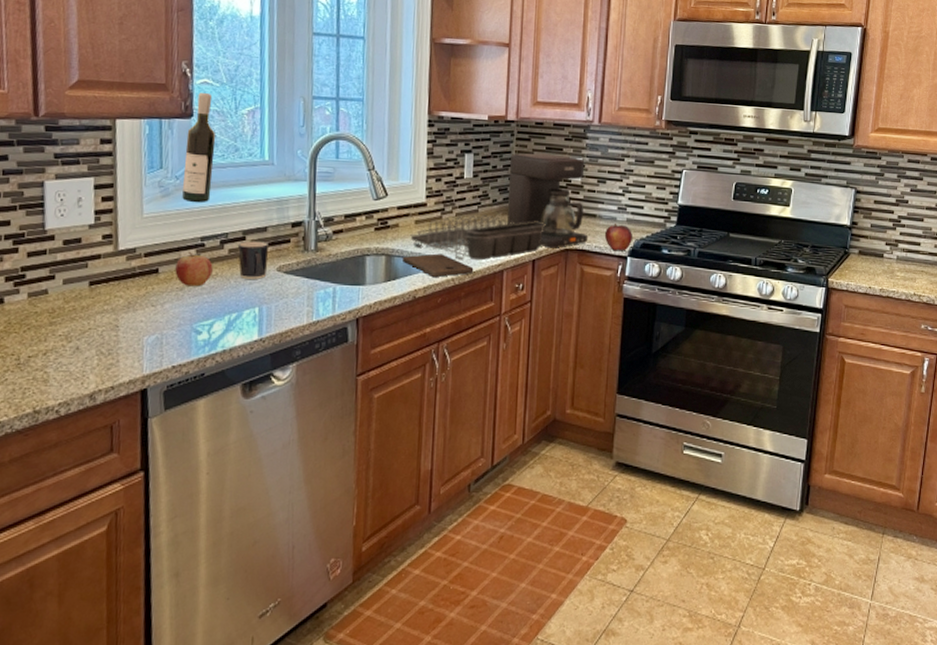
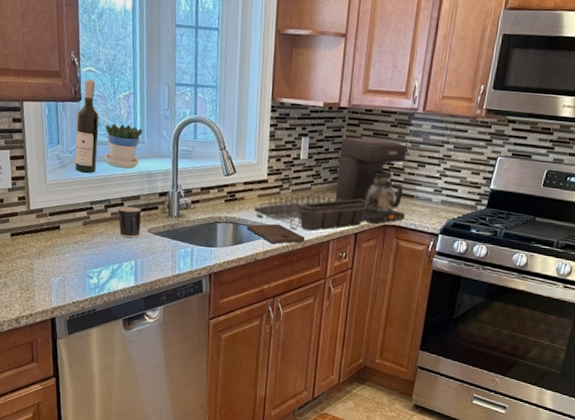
fruit: present [175,251,213,287] -> none [72,212,100,242]
flowerpot: none [221,143,272,196] -> present [104,124,143,170]
fruit: present [604,224,632,252] -> none [419,204,445,229]

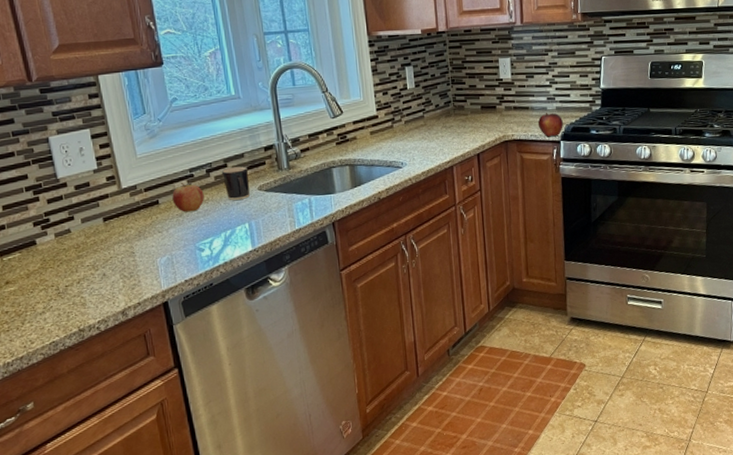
fruit: none [72,212,100,242] -> present [172,182,204,212]
bottle: present [75,79,100,174] -> none [161,42,191,141]
flowerpot: present [104,124,143,170] -> none [194,82,237,129]
cutting board: present [246,223,305,244] -> none [363,158,427,179]
dish rack: present [253,191,369,232] -> none [368,119,485,162]
coffee maker: present [334,137,408,224] -> none [446,57,524,142]
fruit: none [419,204,445,229] -> present [537,113,563,137]

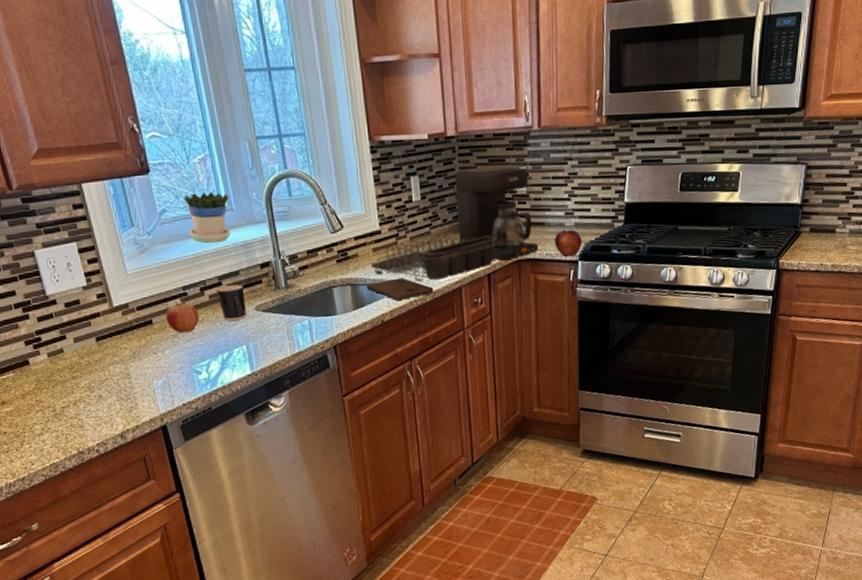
flowerpot: none [194,82,237,129] -> present [183,192,231,244]
cutting board: none [363,158,427,179] -> present [366,278,434,300]
dish rack: none [368,119,485,162] -> present [370,235,497,282]
coffee maker: none [446,57,524,142] -> present [455,166,539,261]

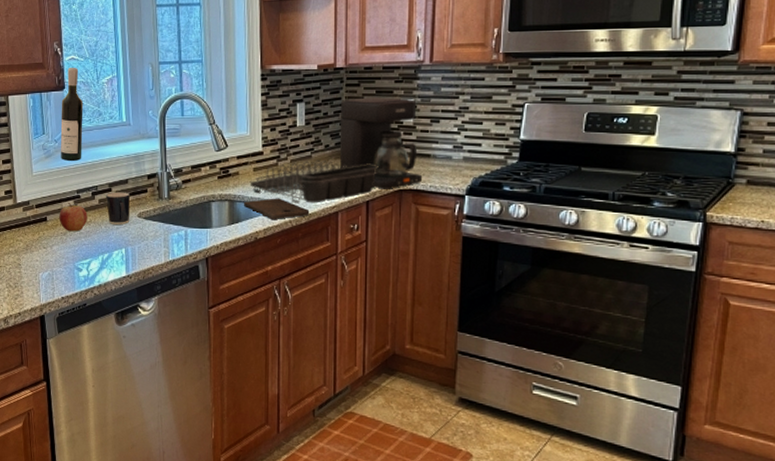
bottle: none [148,147,183,256] -> present [60,68,84,162]
flowerpot: present [183,192,231,244] -> none [89,108,128,154]
fruit: present [554,229,582,257] -> none [439,163,470,190]

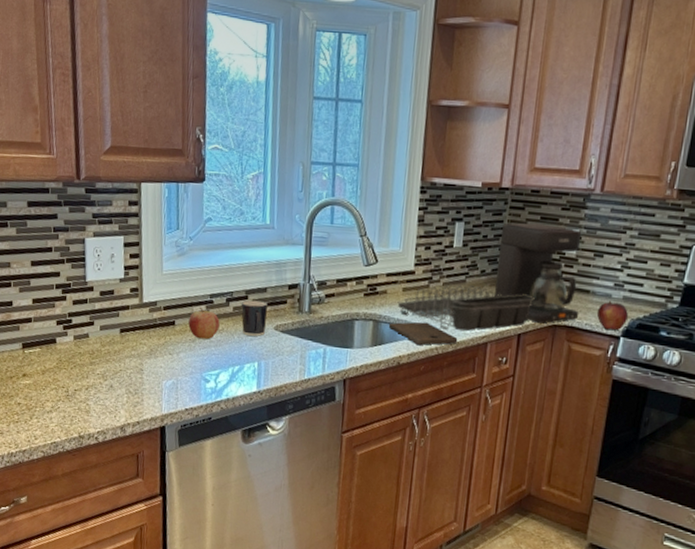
bottle: present [60,68,84,162] -> none [195,158,225,263]
fruit: none [439,163,470,190] -> present [596,301,628,331]

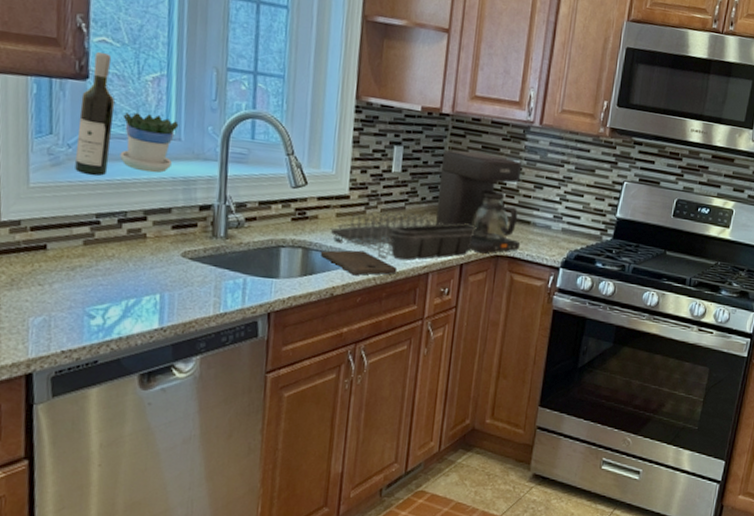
fruit: present [188,306,220,340] -> none [65,228,110,268]
bottle: none [195,158,225,263] -> present [75,52,116,177]
flowerpot: none [228,207,273,258] -> present [120,112,179,174]
mug: present [240,300,269,337] -> none [137,221,174,265]
fruit: present [596,301,628,331] -> none [537,232,567,262]

